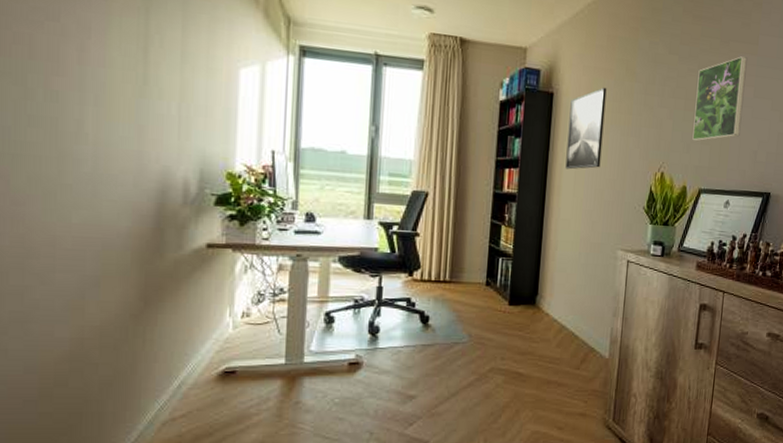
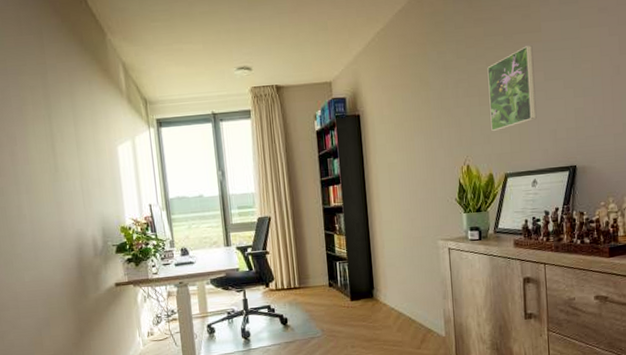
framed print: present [565,87,607,170] -> none [376,101,411,178]

